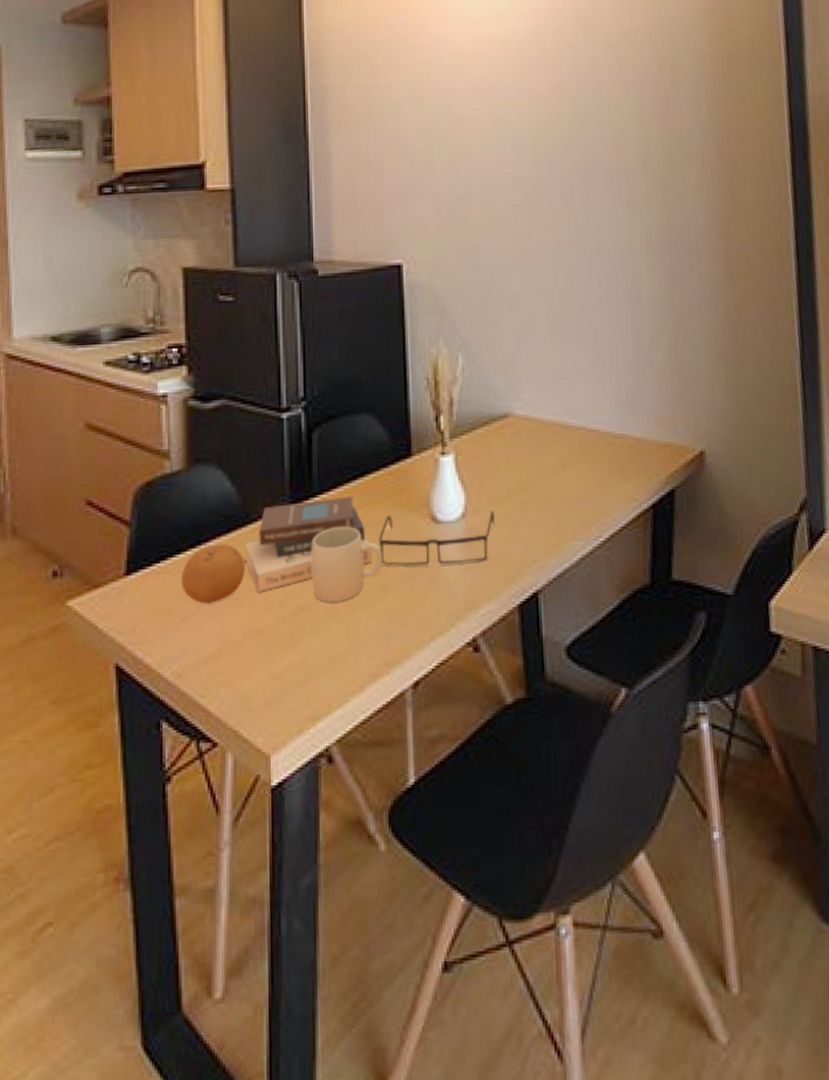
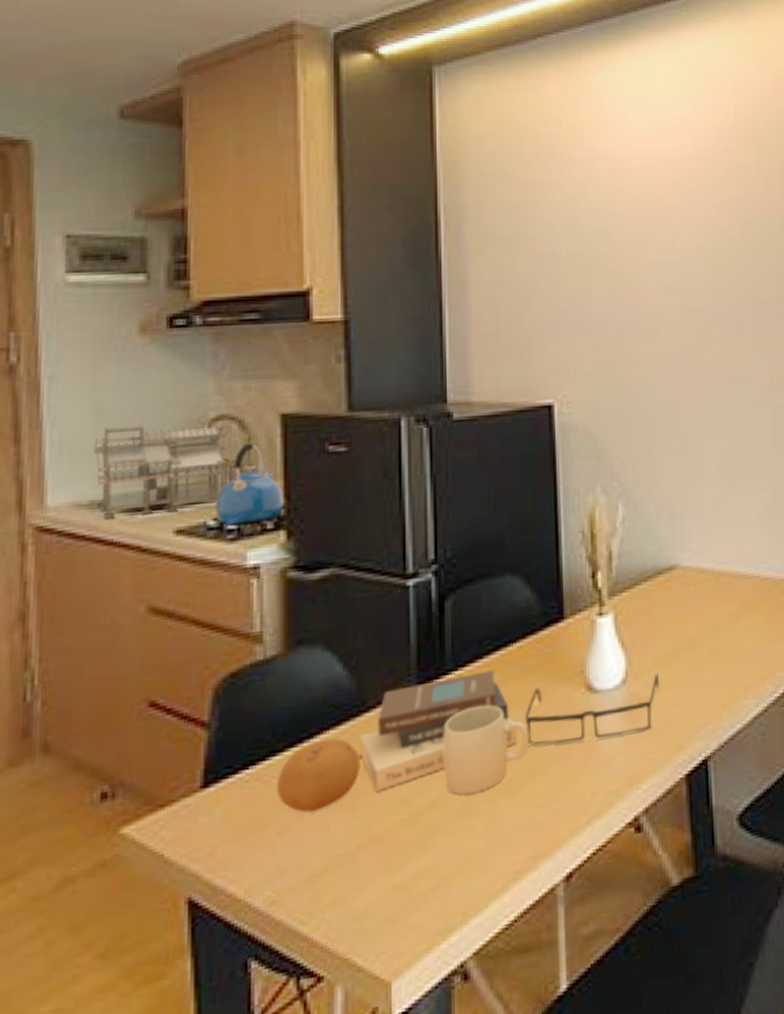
dish rack: none [46,274,161,350] -> present [93,425,252,519]
kettle: none [133,292,185,360] -> present [215,444,283,526]

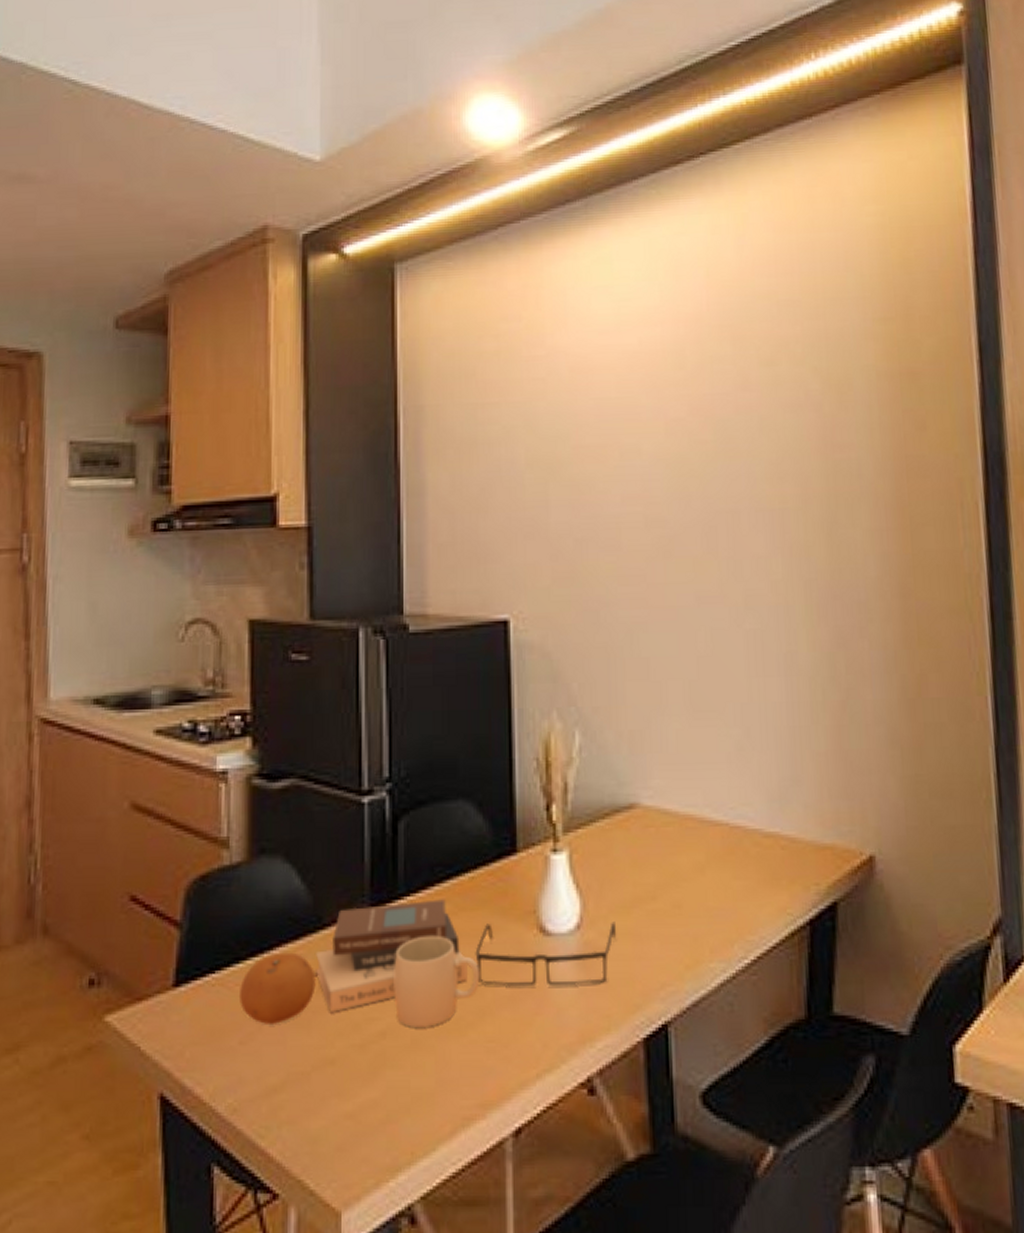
dish rack: present [93,425,252,519] -> none [88,625,223,715]
kettle: present [215,444,283,526] -> none [189,648,249,729]

